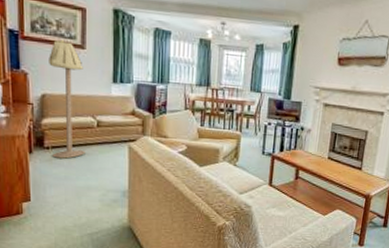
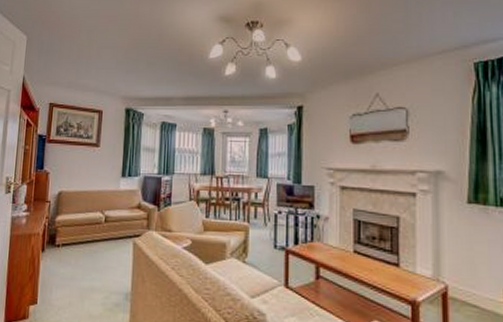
floor lamp: present [49,40,85,159] -> none [62,140,97,257]

